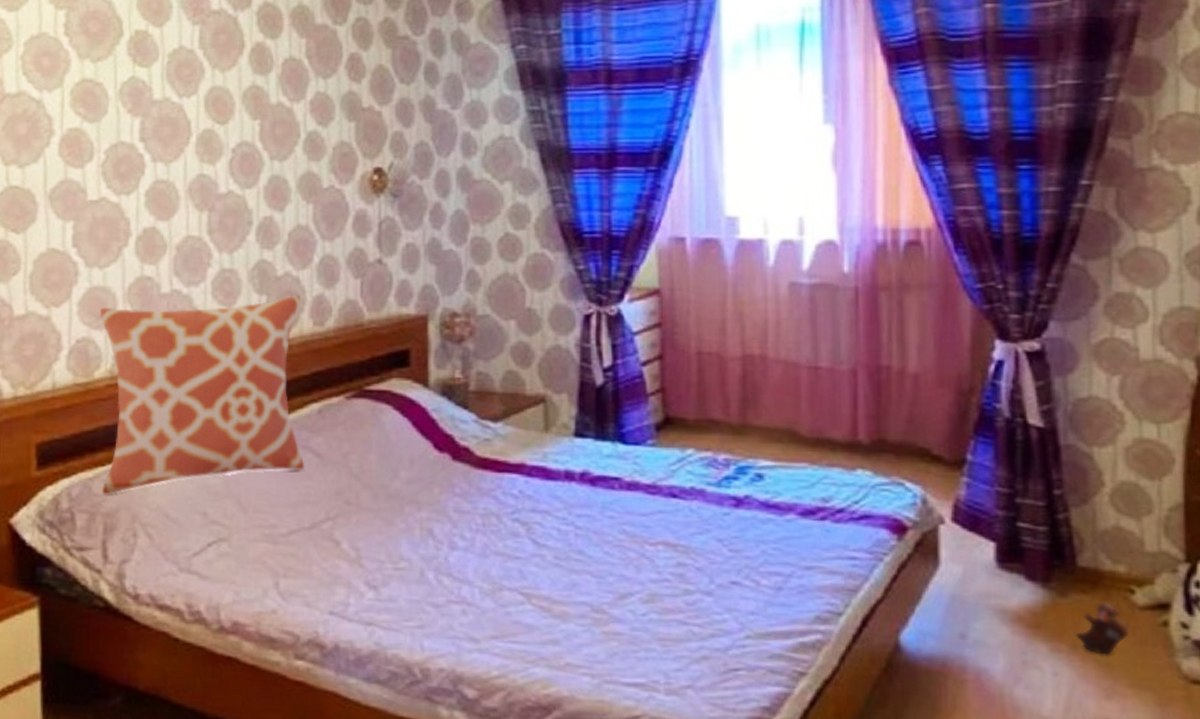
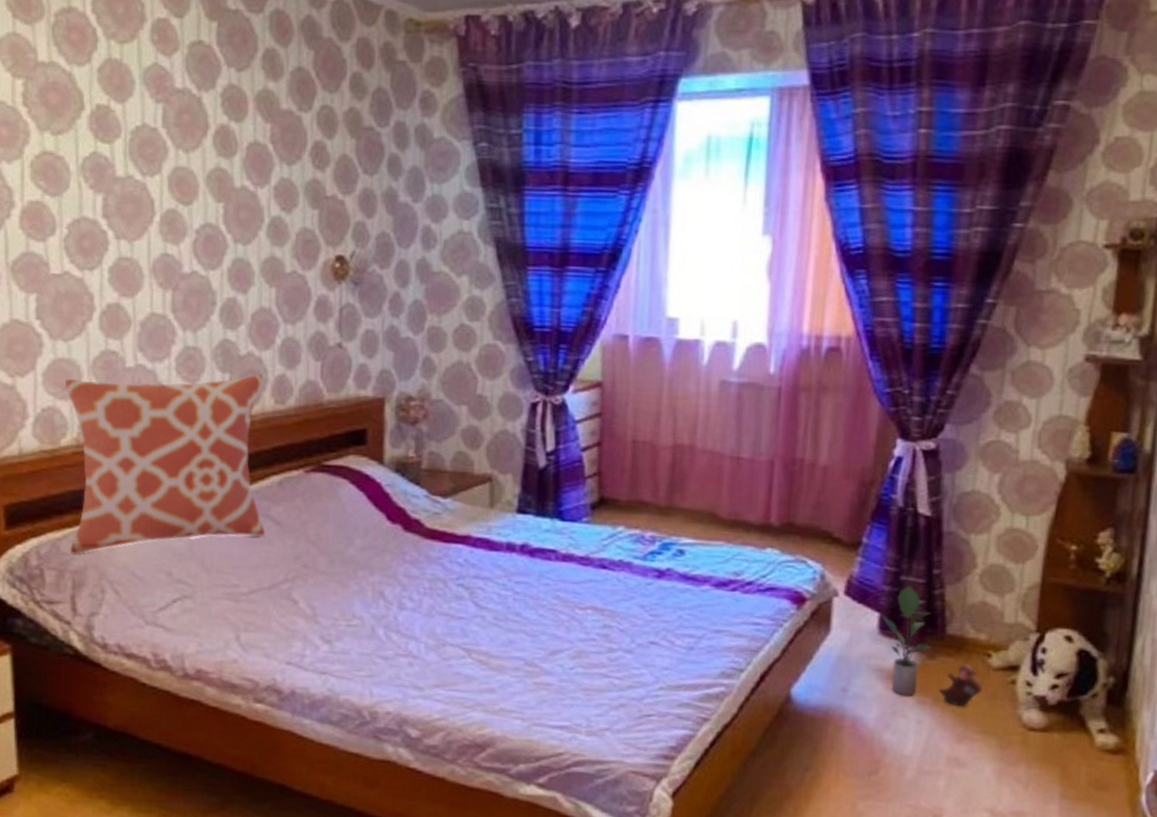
potted plant: none [996,509,1062,643] -> present [880,585,932,697]

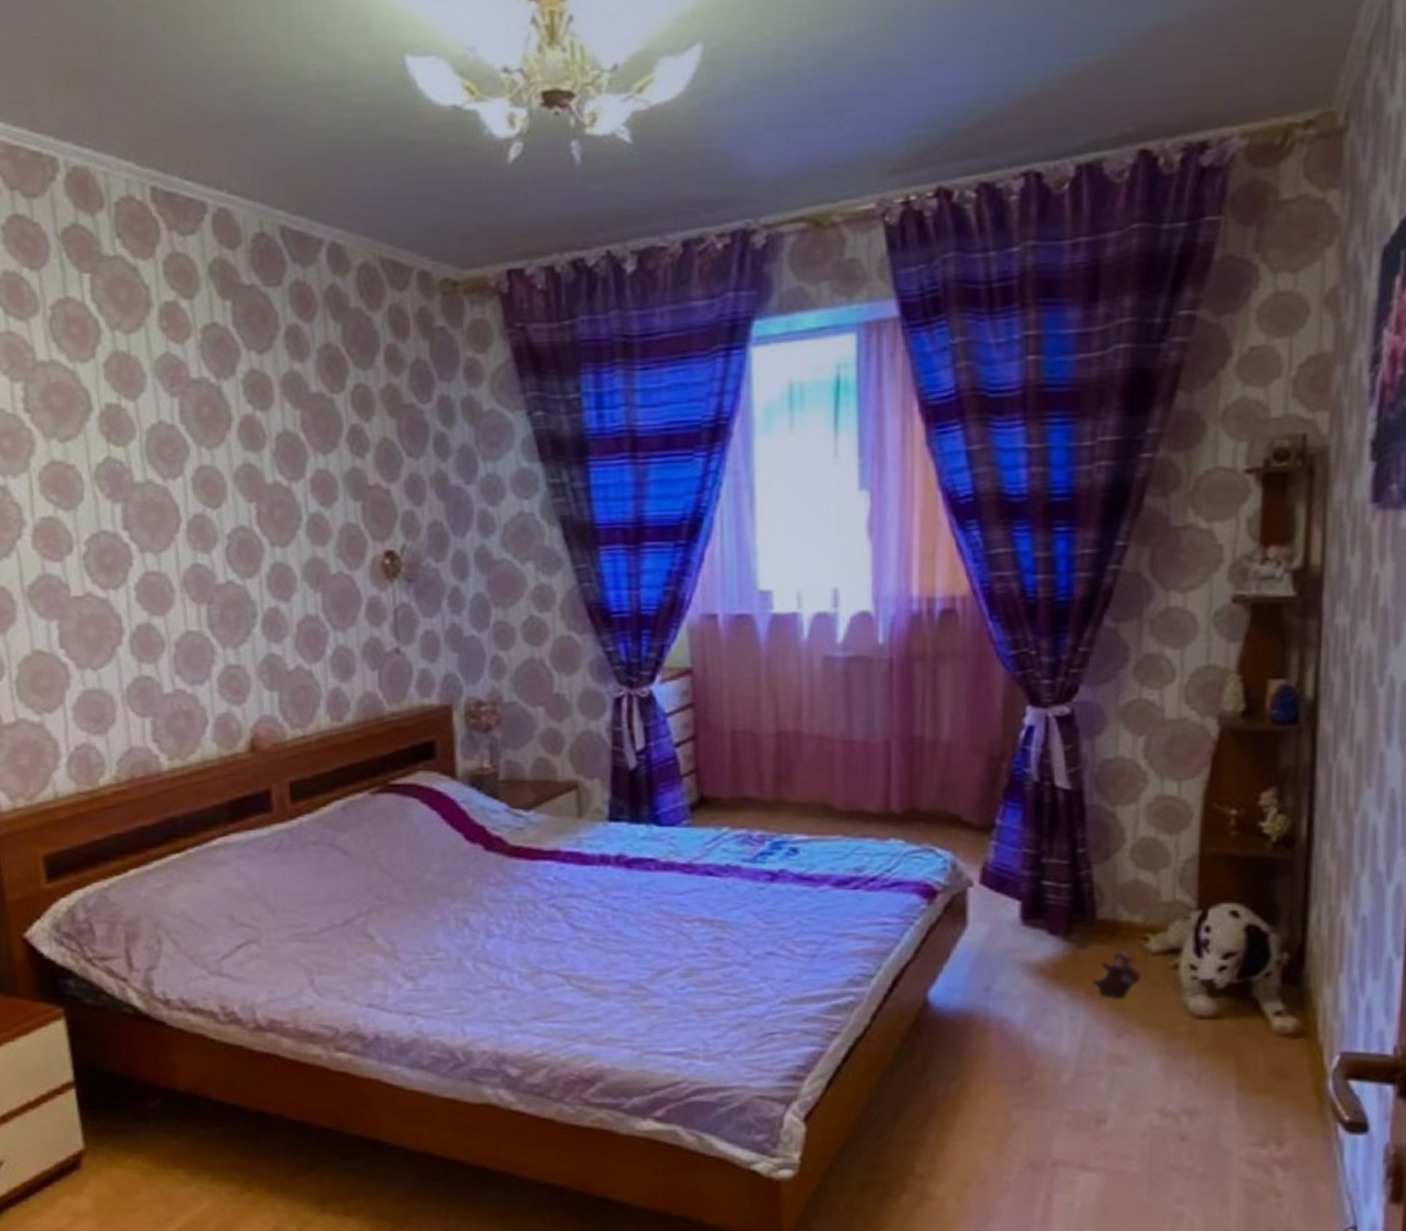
pillow: present [64,373,266,554] -> none [97,688,333,904]
potted plant: present [880,585,932,697] -> none [1022,868,1081,991]

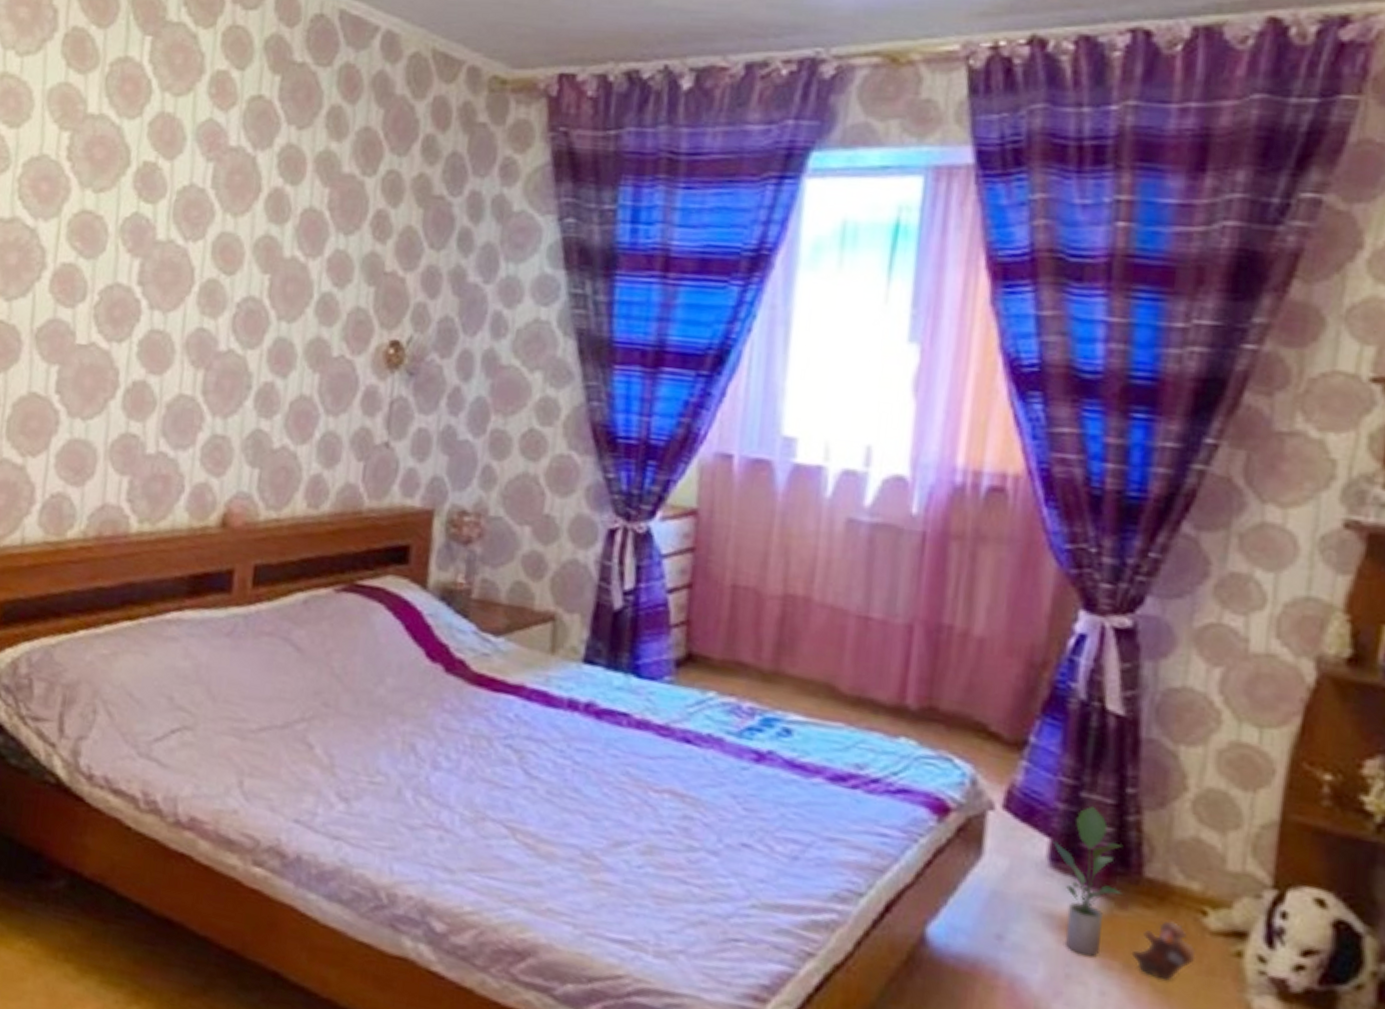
potted plant: none [1022,868,1081,991] -> present [1051,805,1124,957]

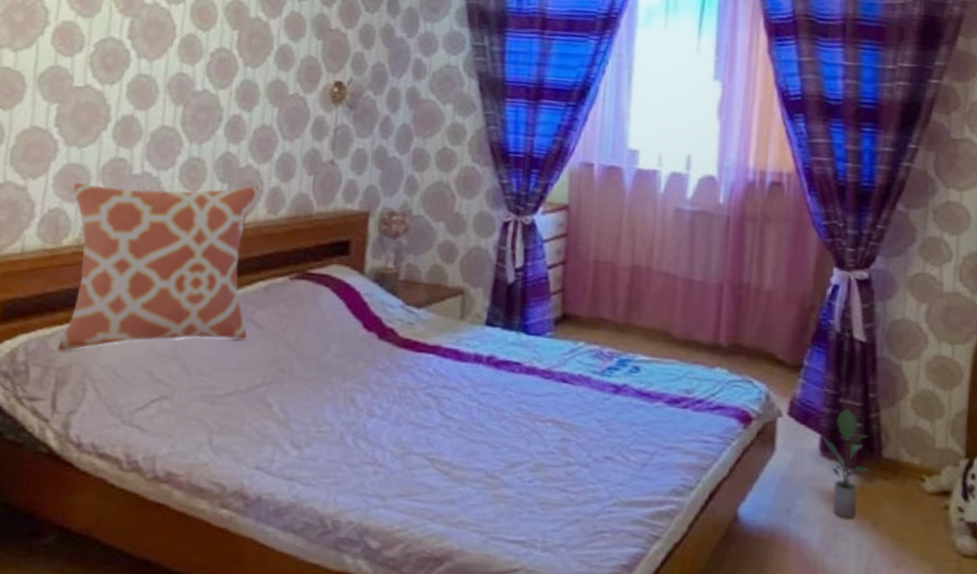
pillow: none [63,463,296,665] -> present [57,183,259,352]
plush toy: present [1131,921,1196,981] -> none [877,488,919,532]

